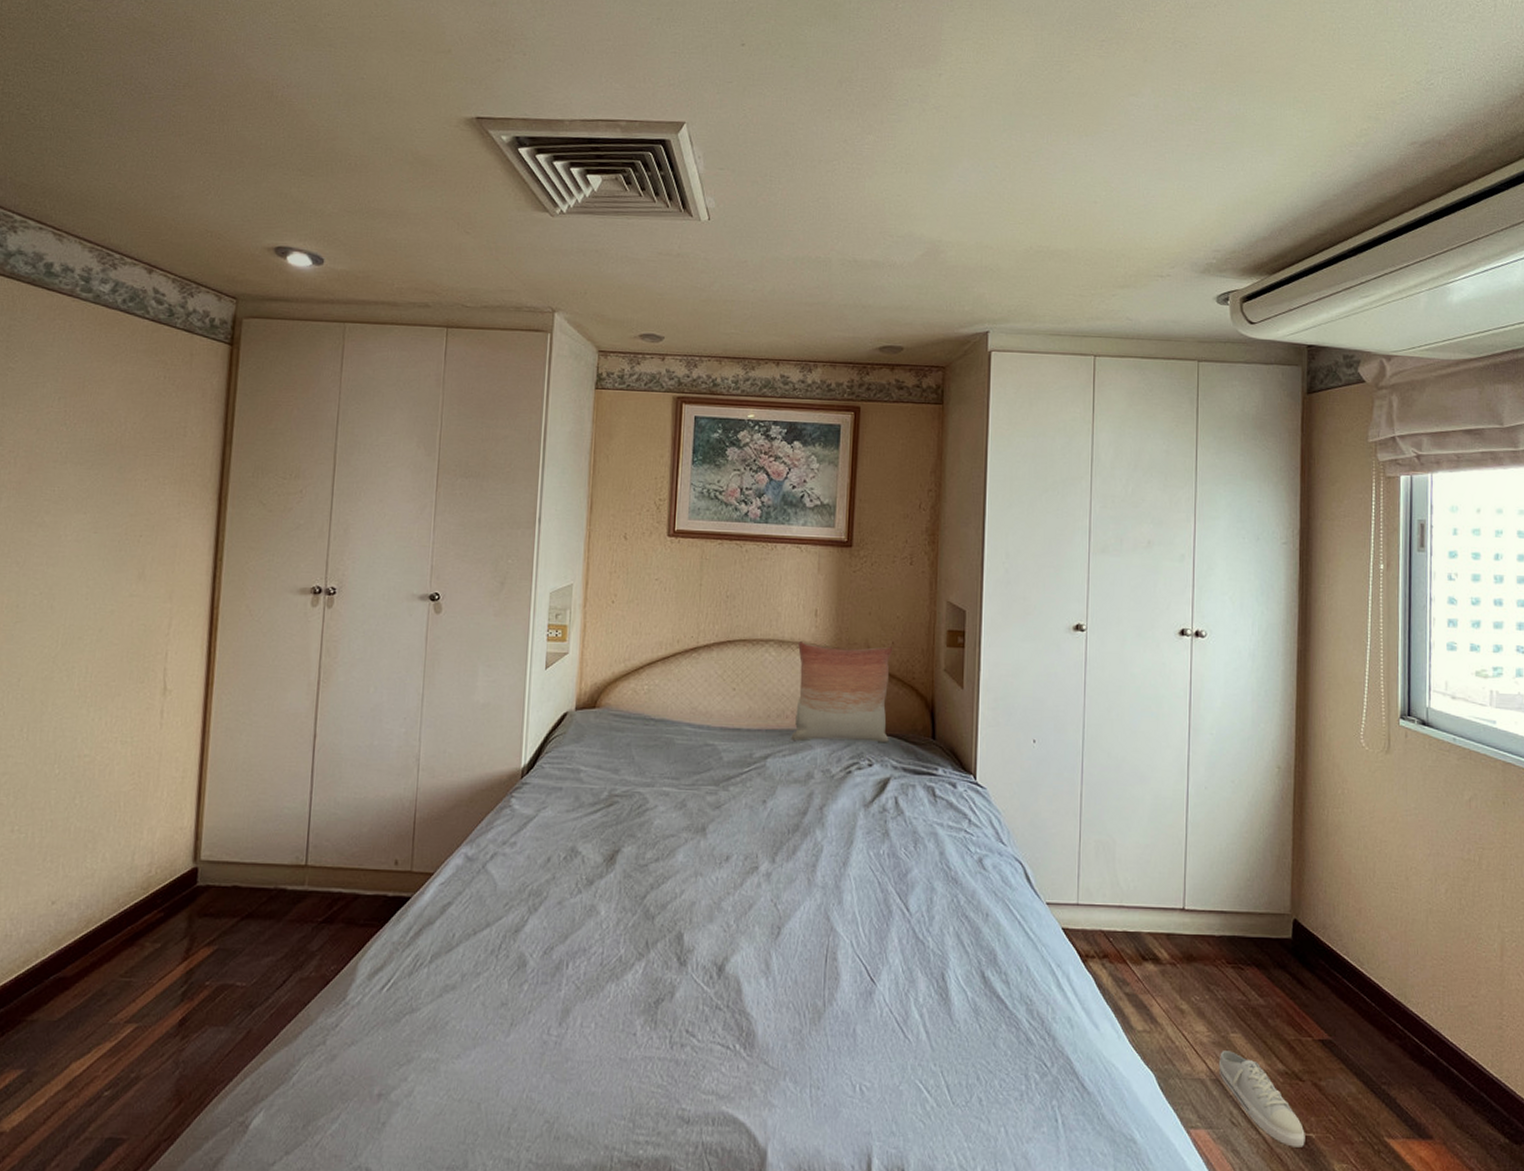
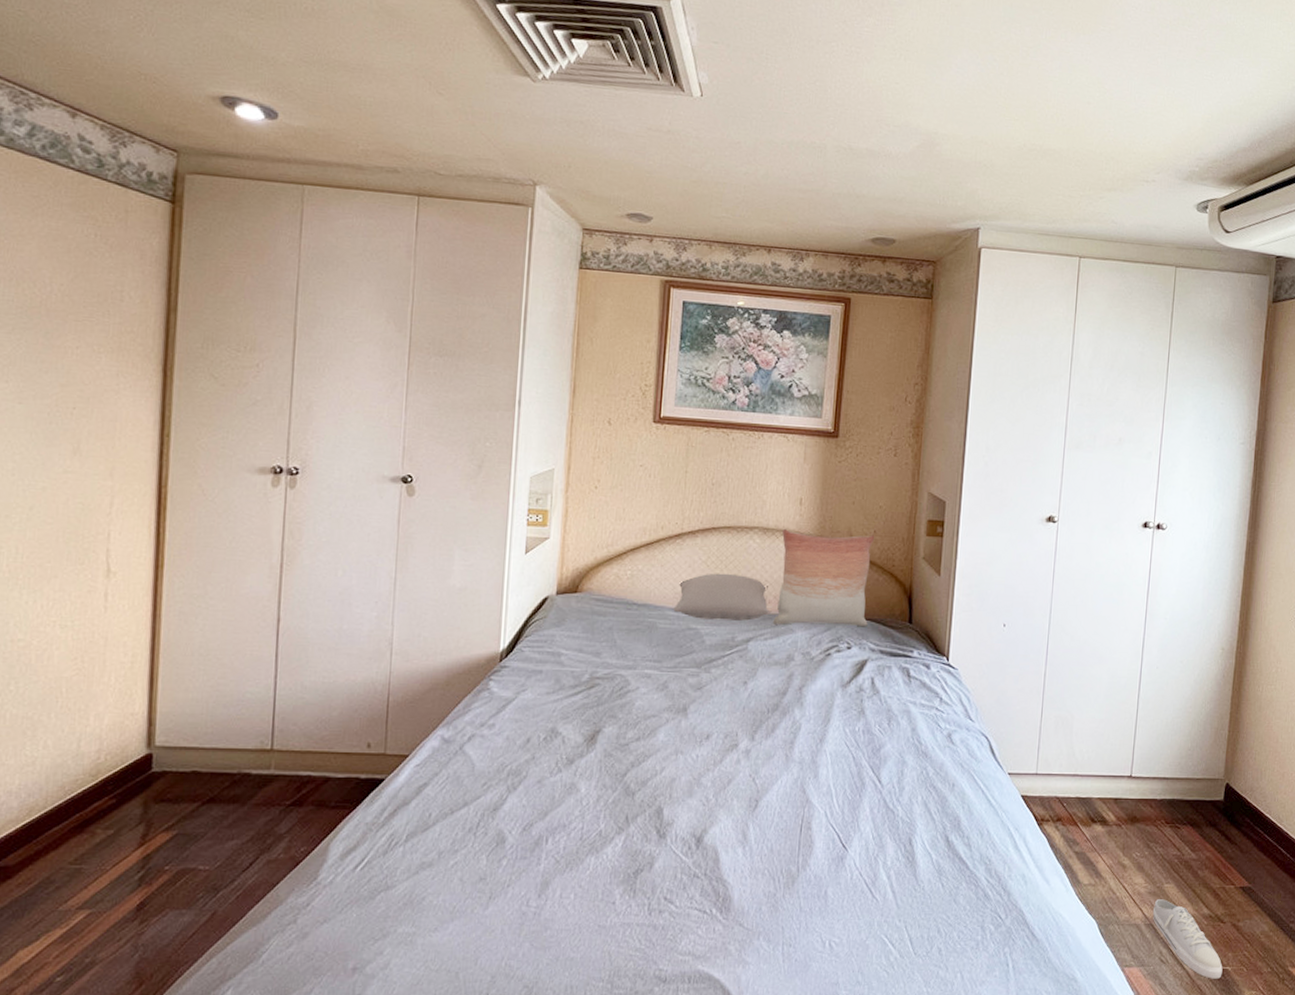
pillow: none [690,687,788,737] -> present [673,573,771,621]

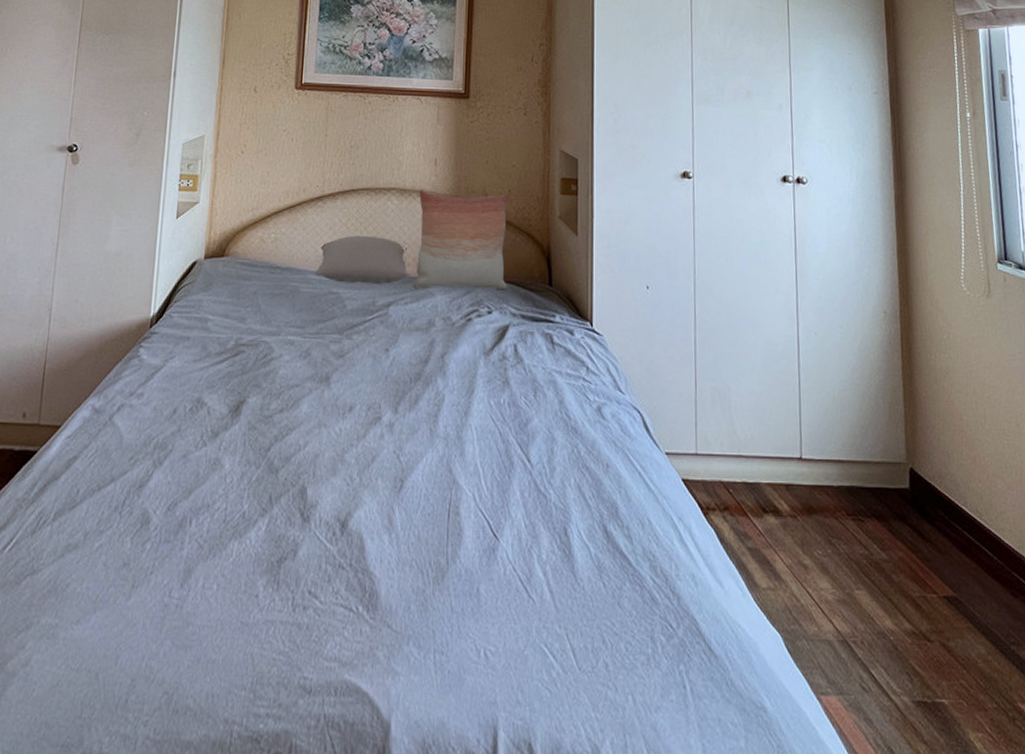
shoe: present [1152,899,1223,979] -> none [845,609,938,715]

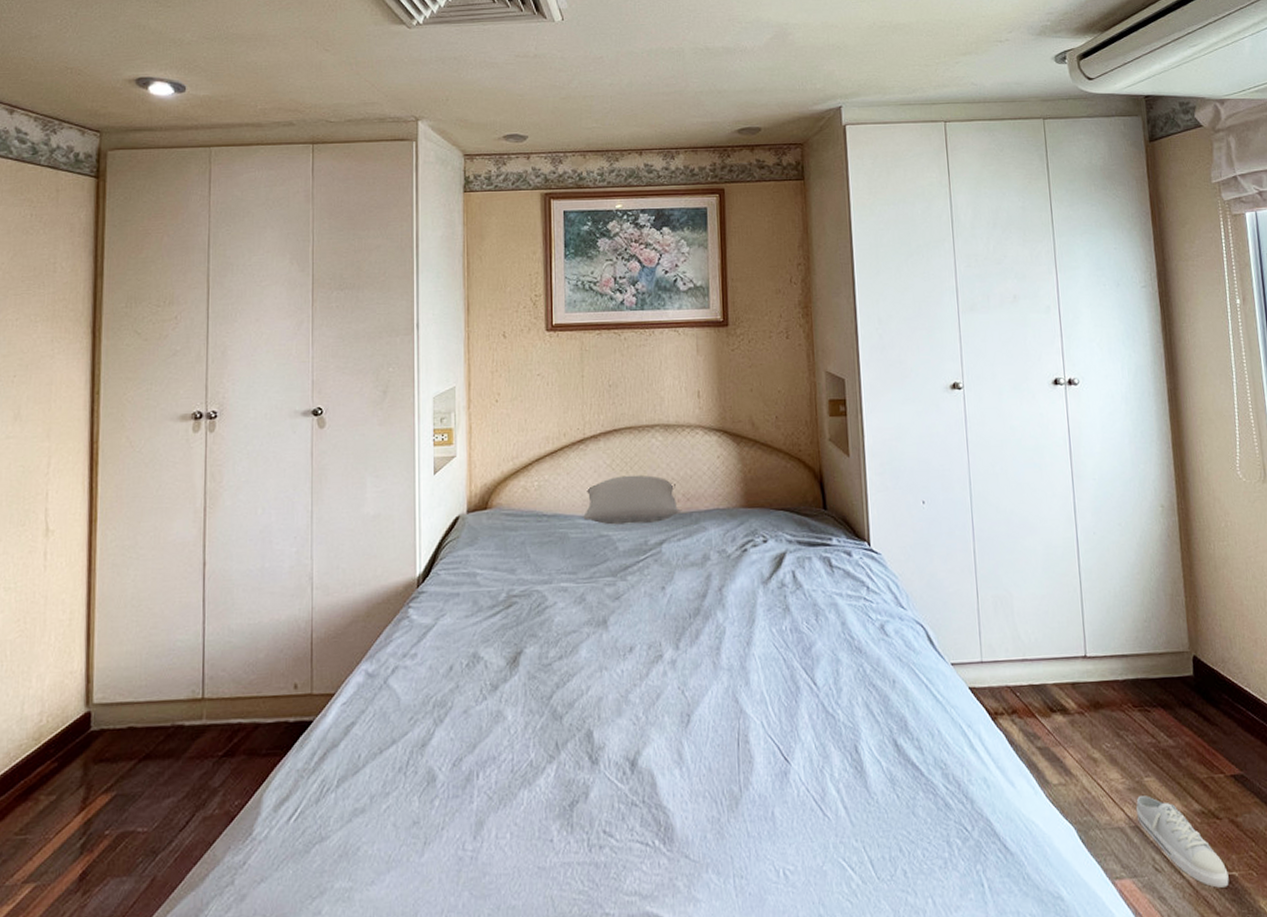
pillow: present [412,190,510,290] -> none [684,421,781,524]
shoe: none [845,609,938,715] -> present [1135,796,1229,888]

